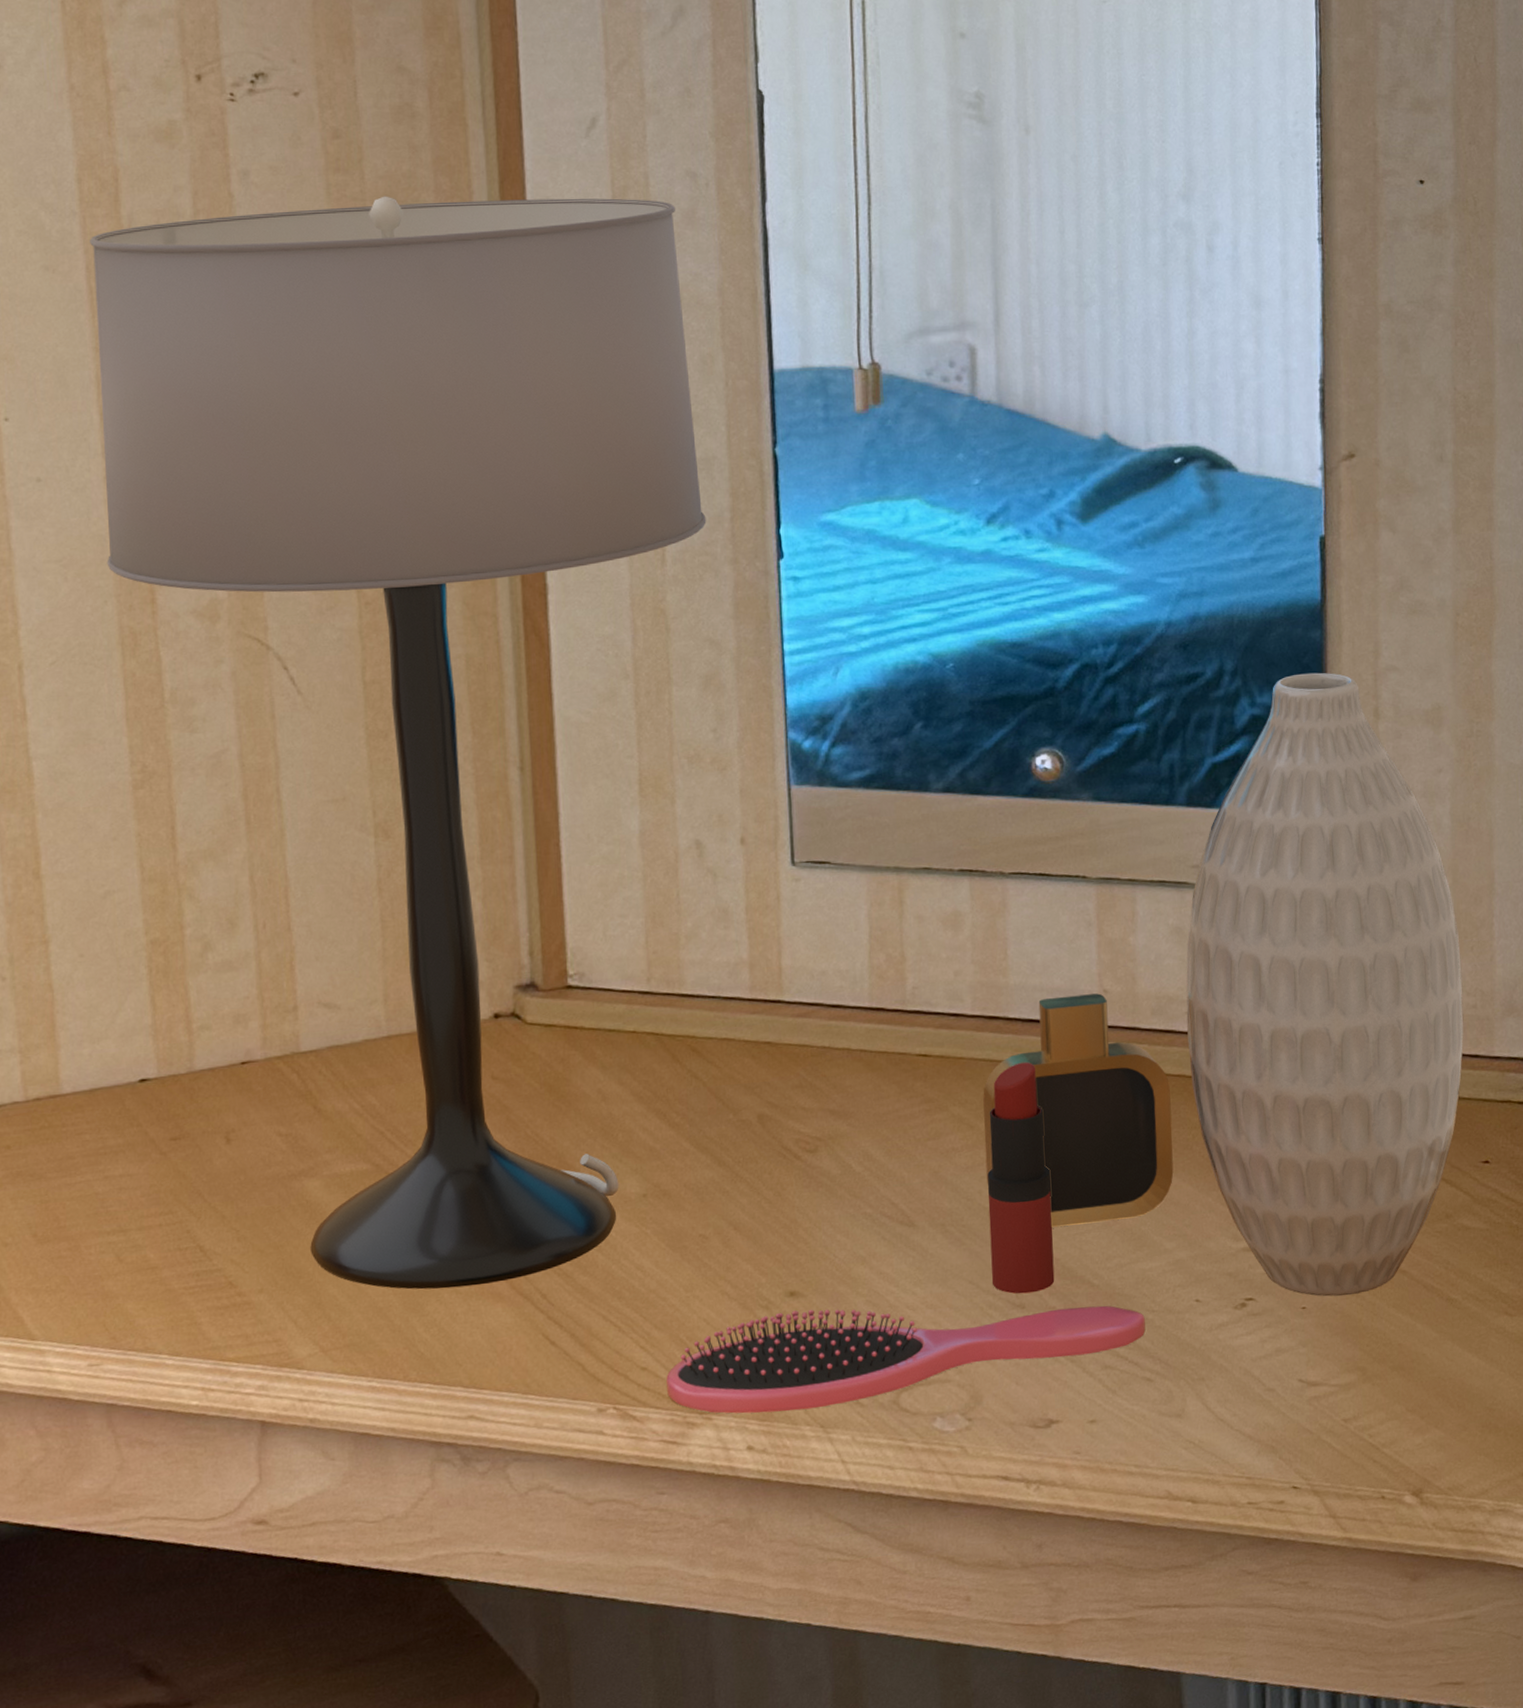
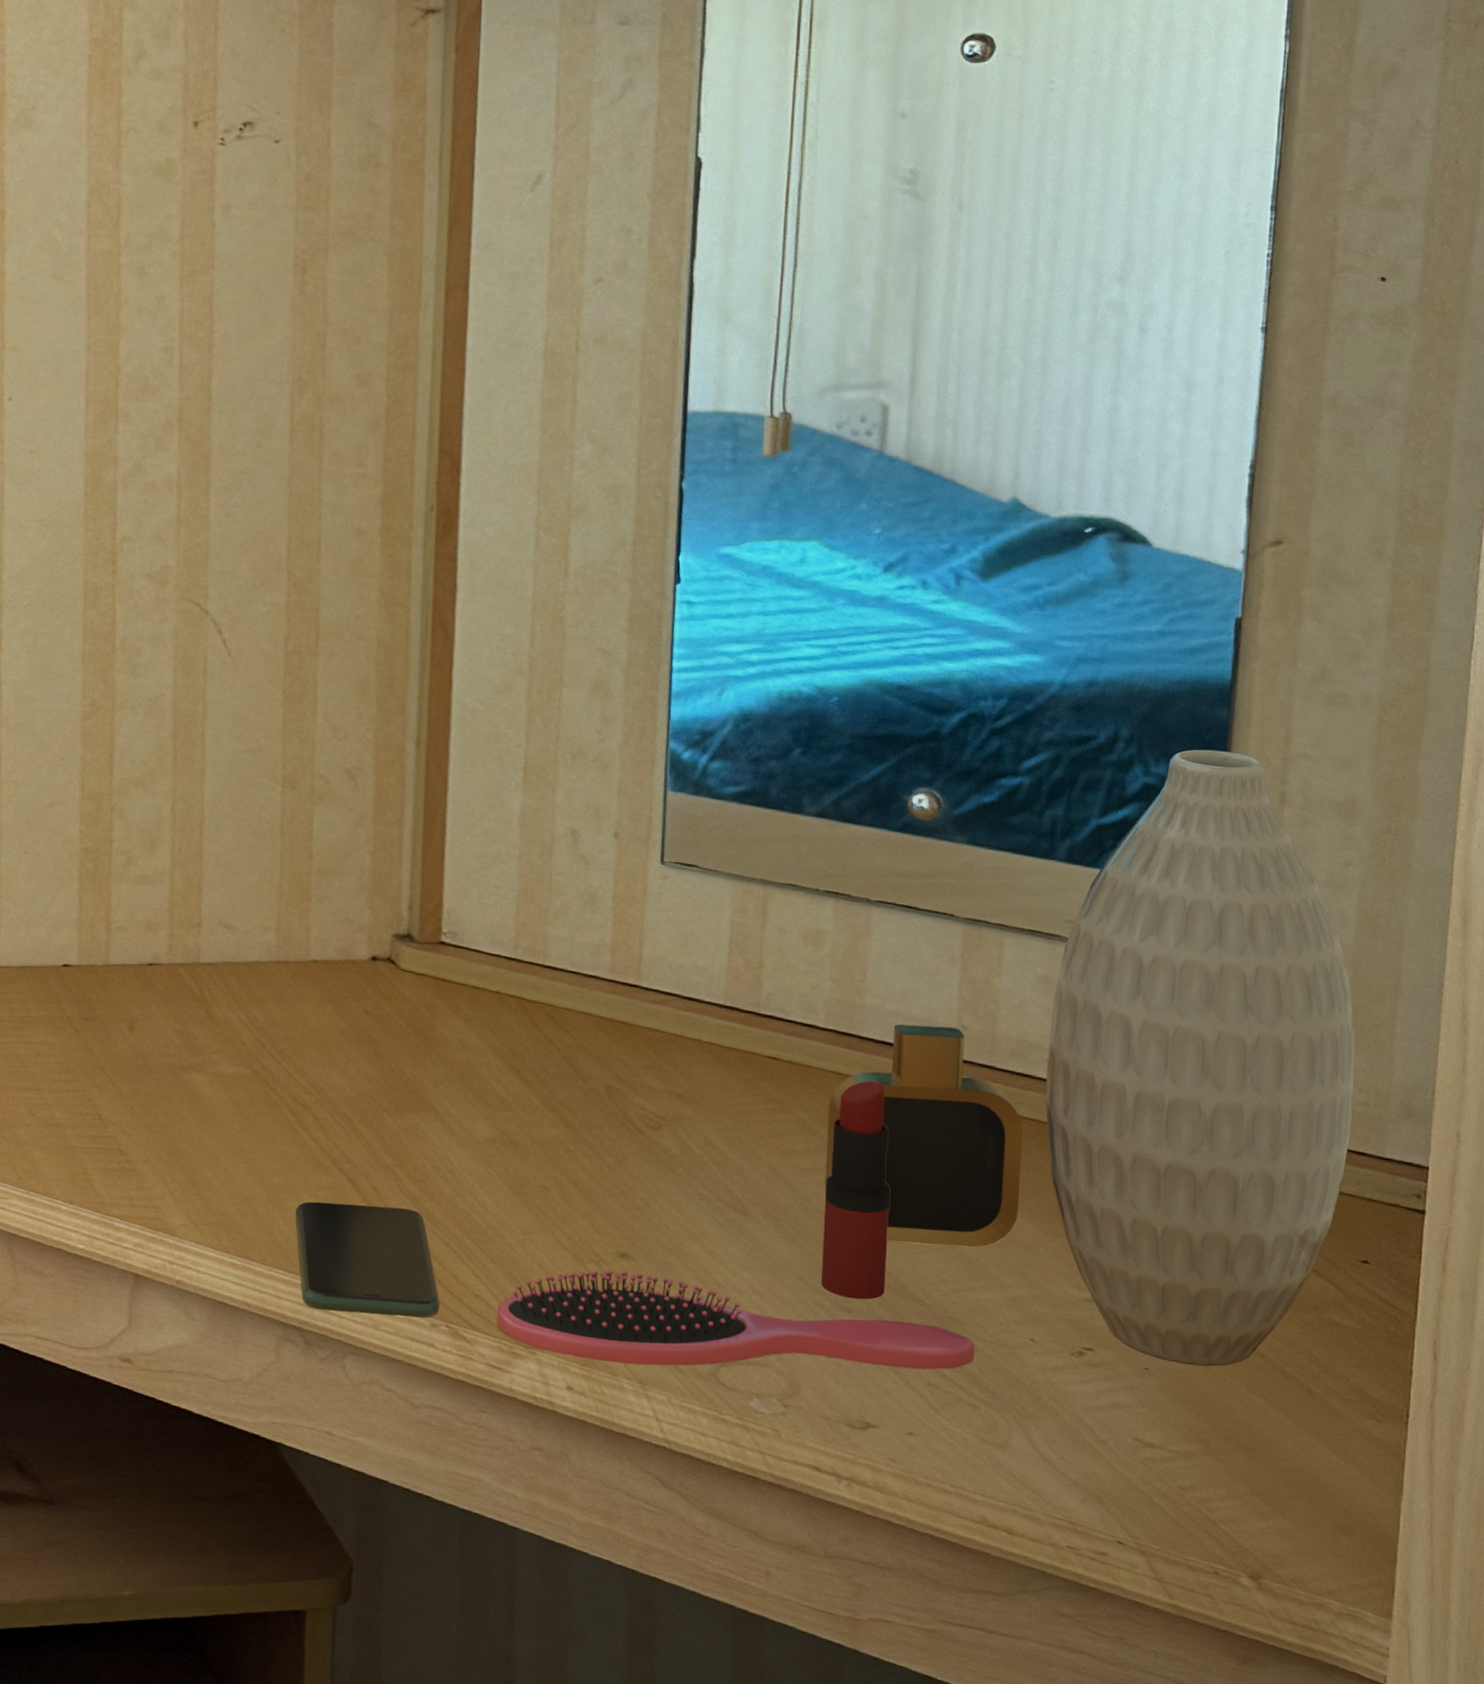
table lamp: present [90,196,707,1290] -> none [79,233,610,1194]
smartphone: none [436,1287,605,1420] -> present [295,1201,440,1318]

